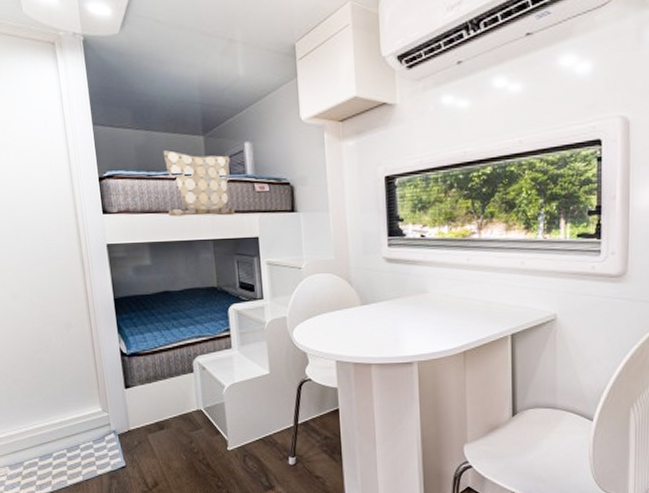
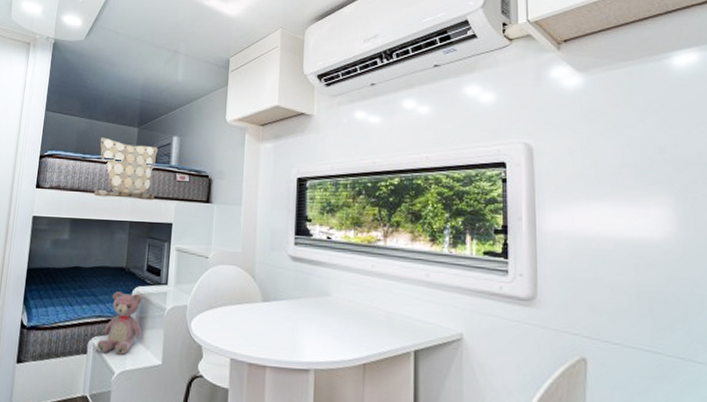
teddy bear: none [202,310,246,370] -> present [97,291,143,355]

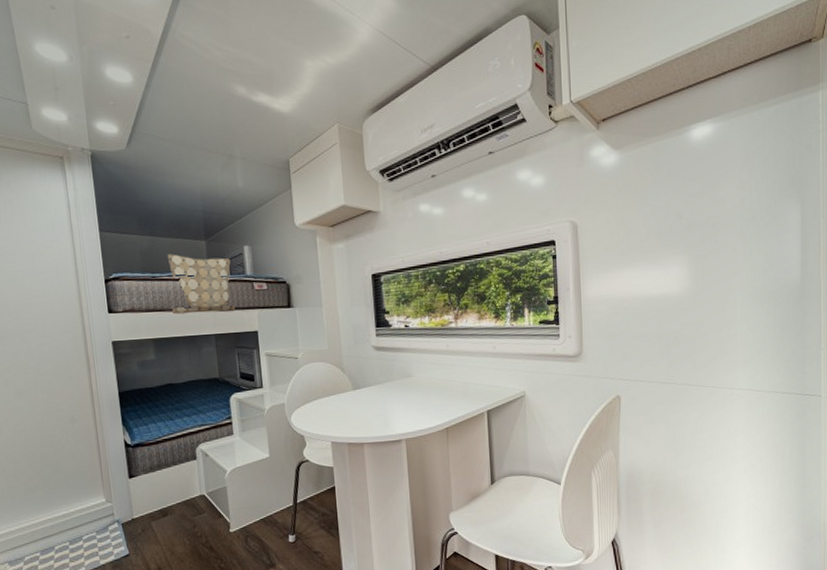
teddy bear: present [97,291,143,355] -> none [205,399,247,456]

